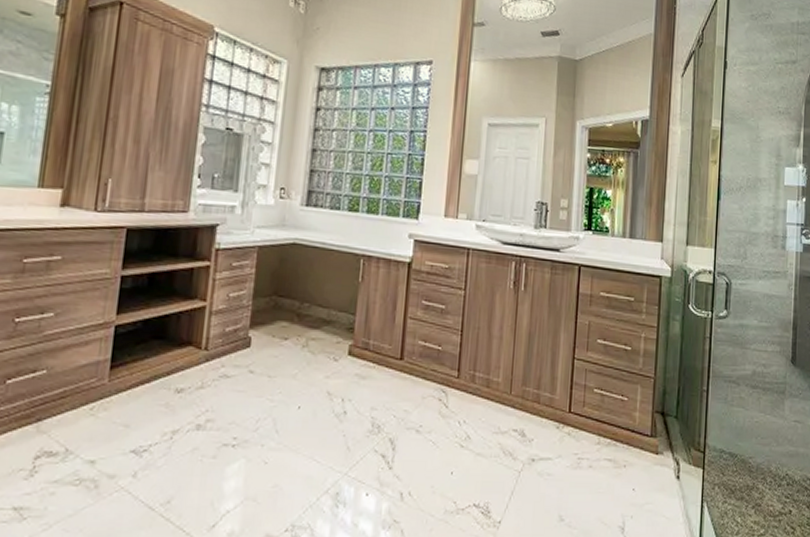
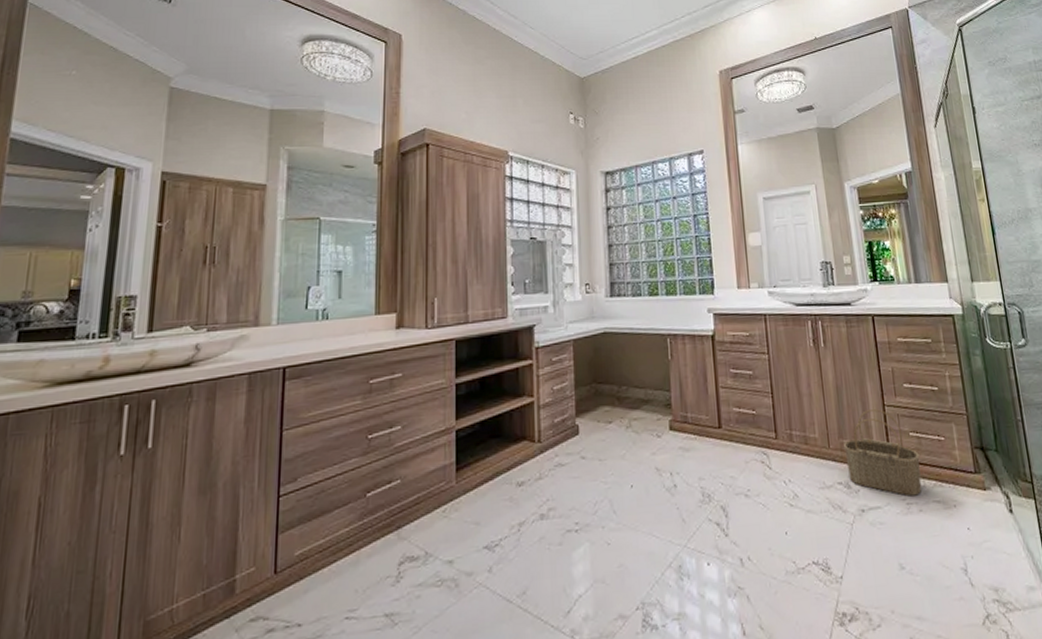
wicker basket: none [525,361,600,452] -> present [844,409,922,497]

